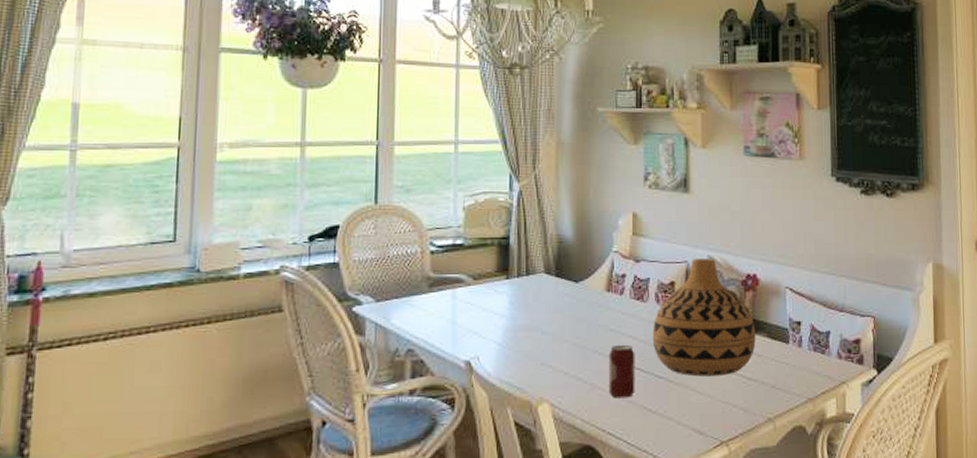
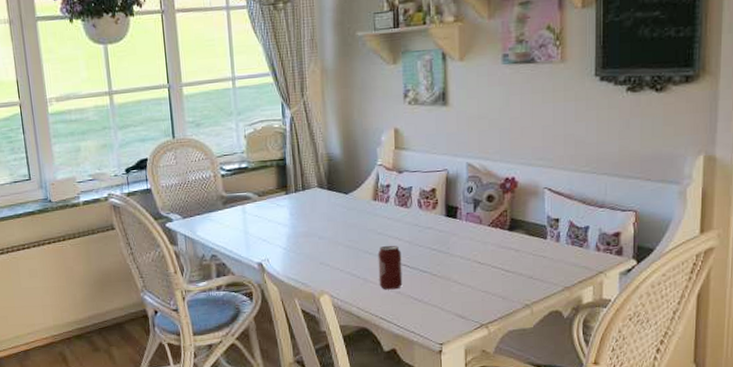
vase: present [652,259,756,377] -> none [416,165,514,270]

